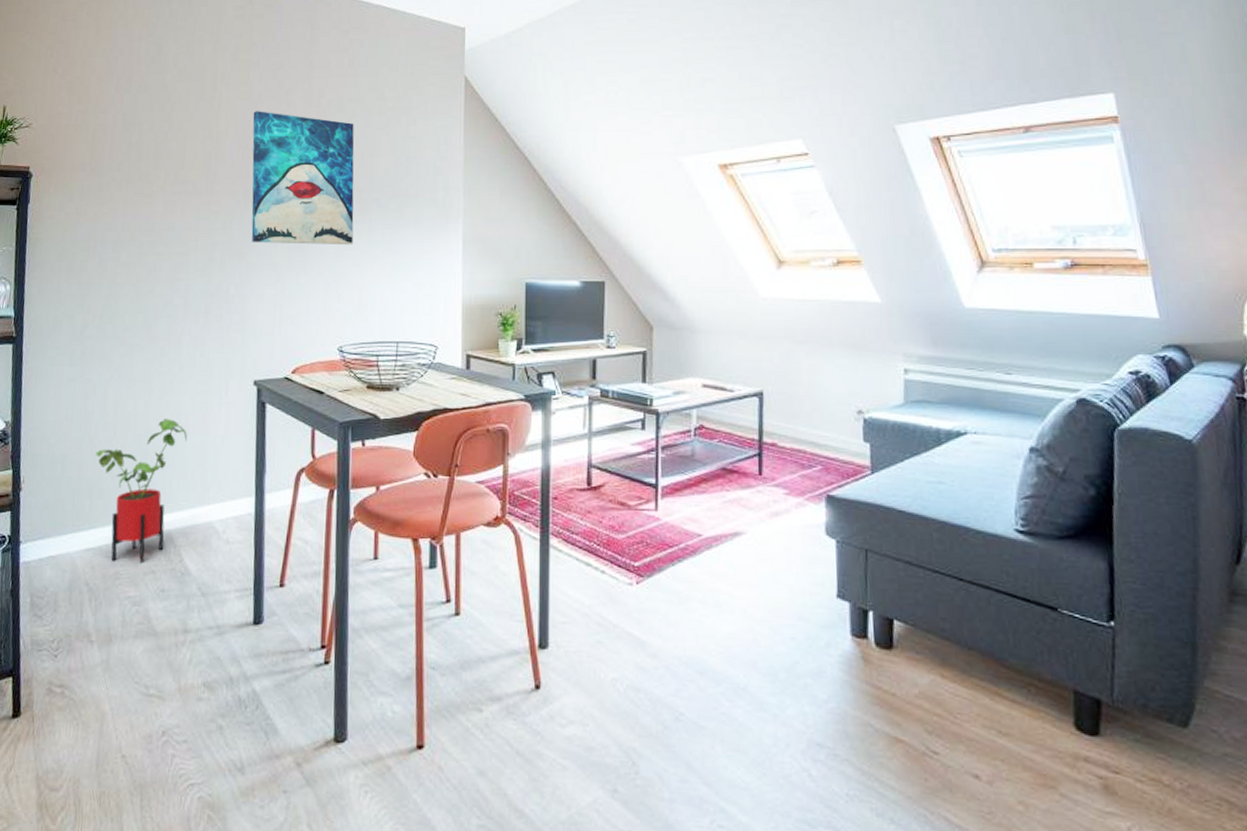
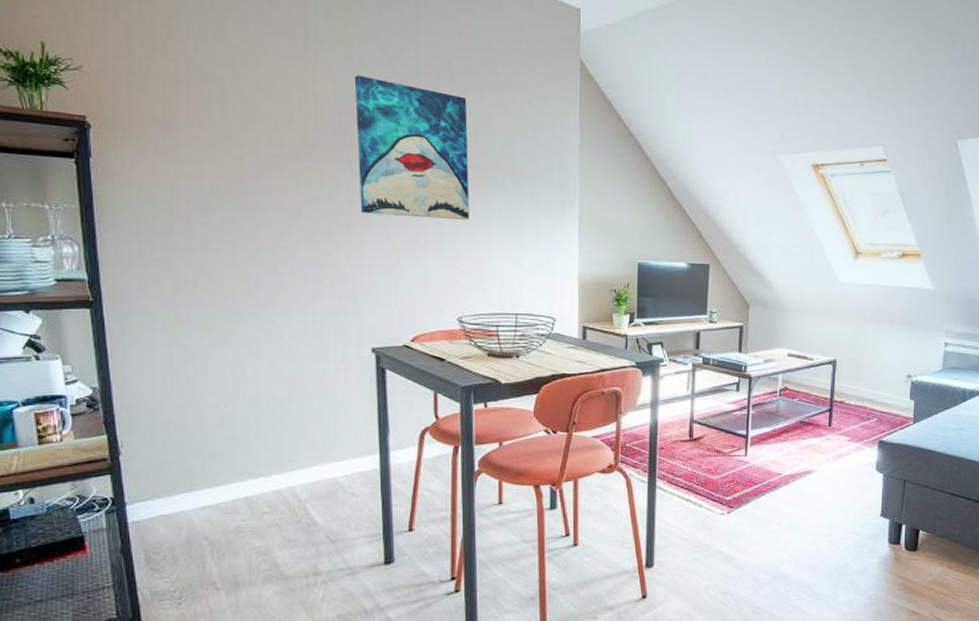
house plant: present [96,419,187,562] -> none [203,384,304,517]

